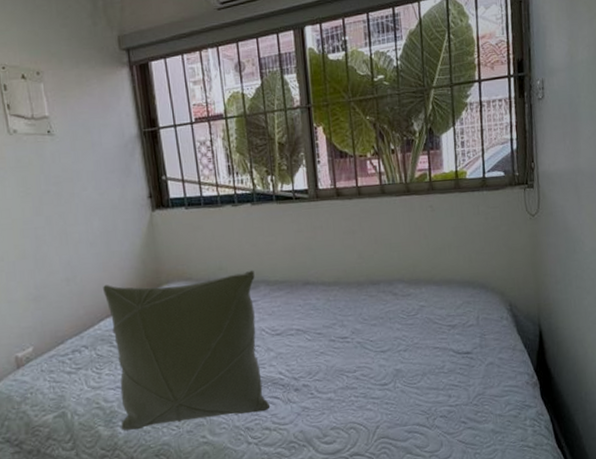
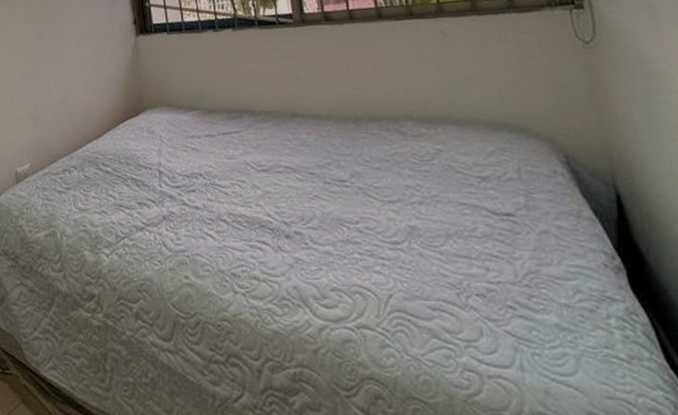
pillow: present [103,270,270,431] -> none [91,98,258,260]

